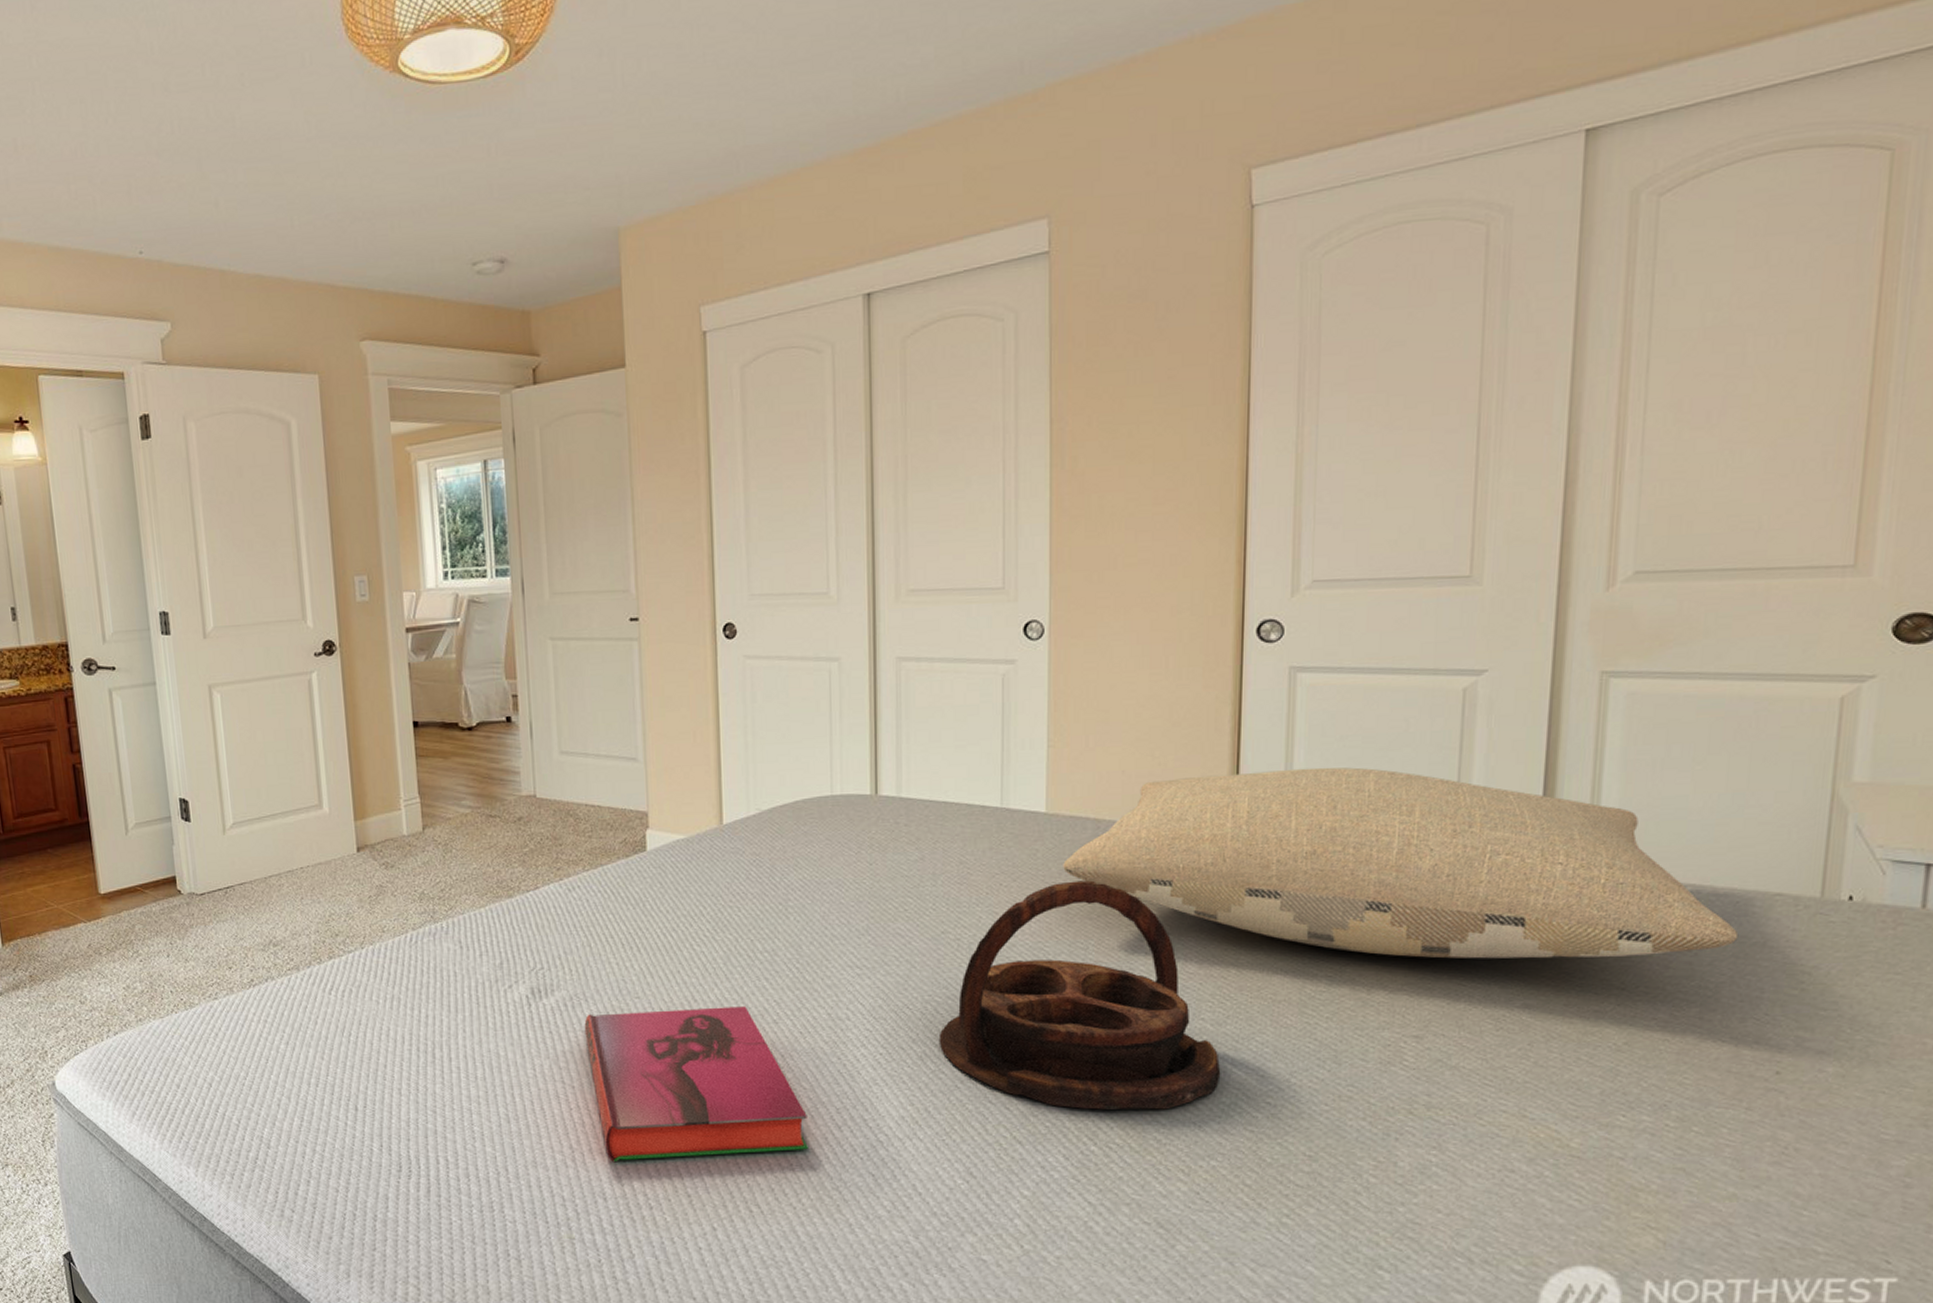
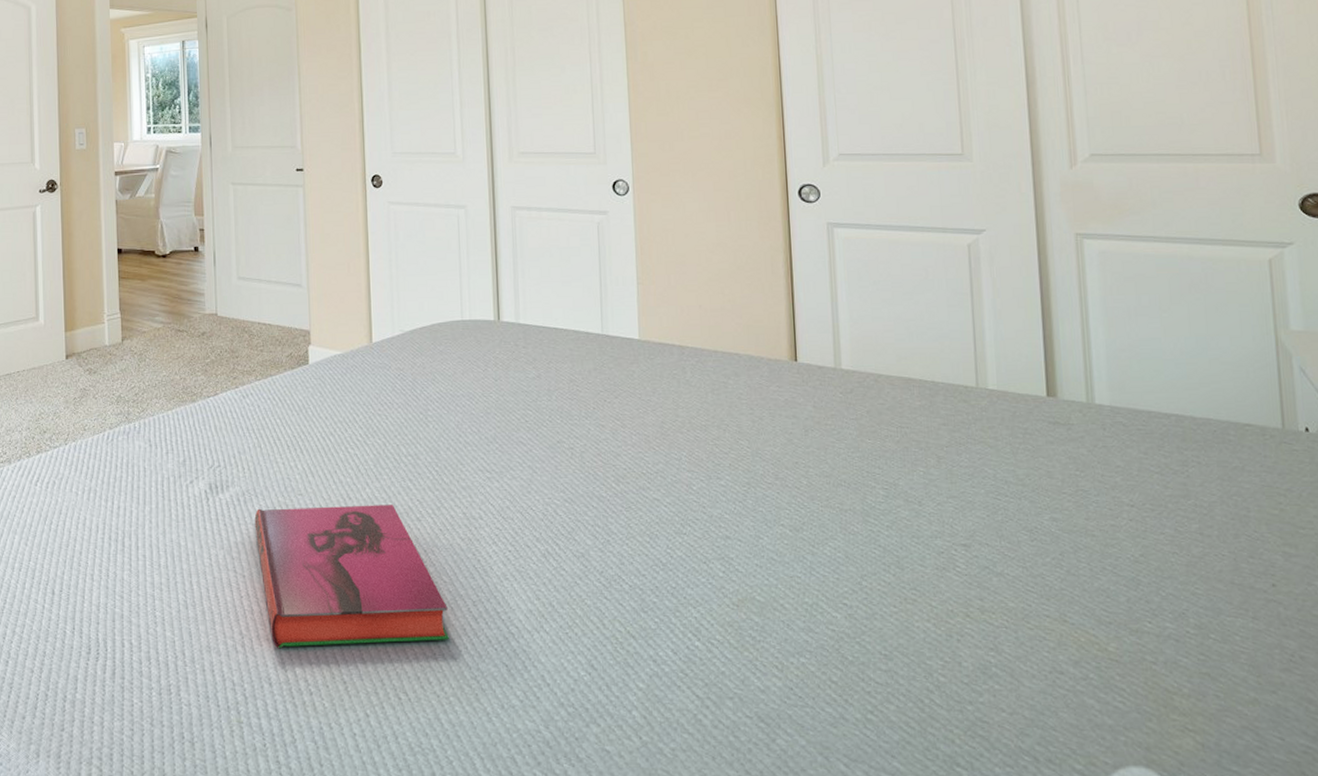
serving tray: present [938,880,1221,1110] -> none [558,399,802,608]
pillow: present [1063,767,1739,959] -> none [656,307,1221,477]

